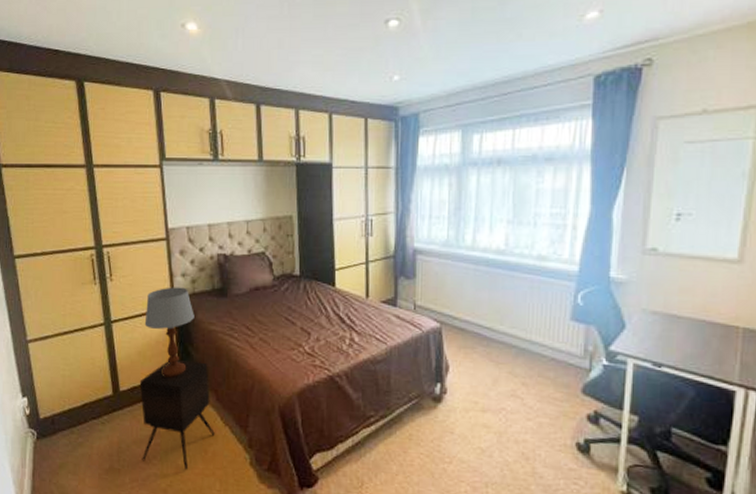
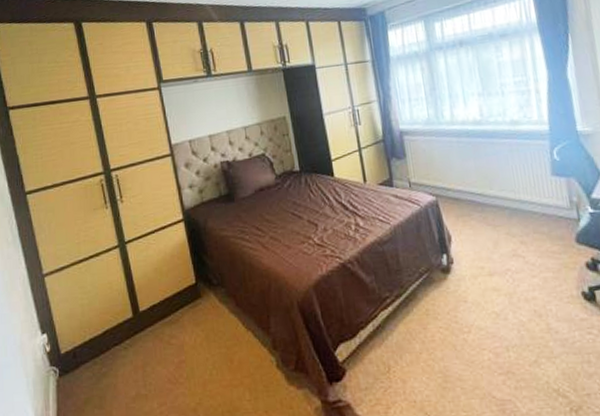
side table: present [139,359,215,470] -> none [158,269,238,384]
table lamp: present [144,287,195,378] -> none [157,198,206,290]

